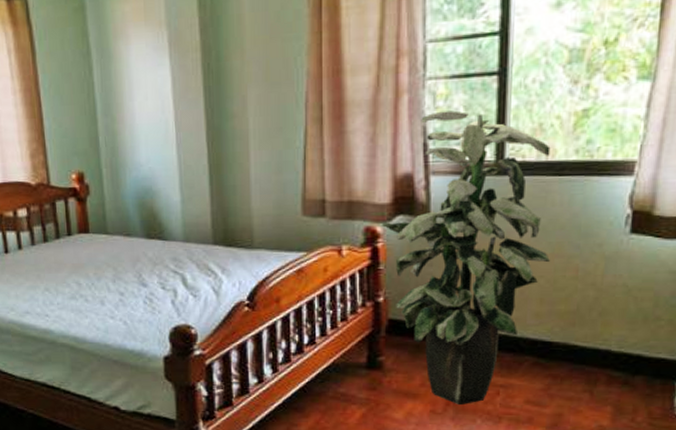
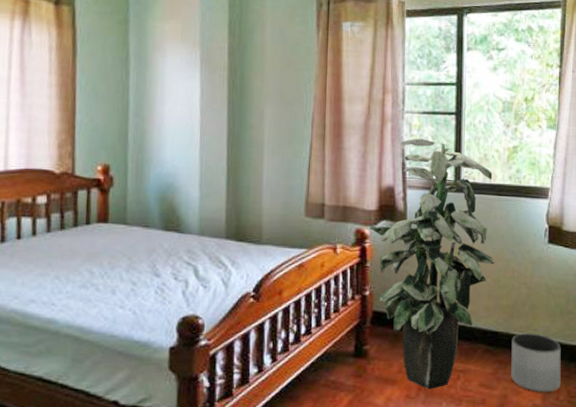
planter: none [568,344,642,413] -> present [511,333,561,393]

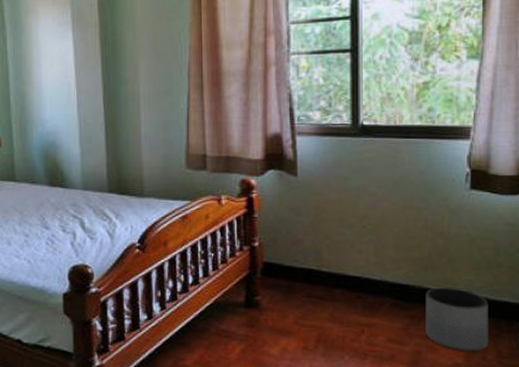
indoor plant: present [370,138,494,389] -> none [256,81,402,342]

